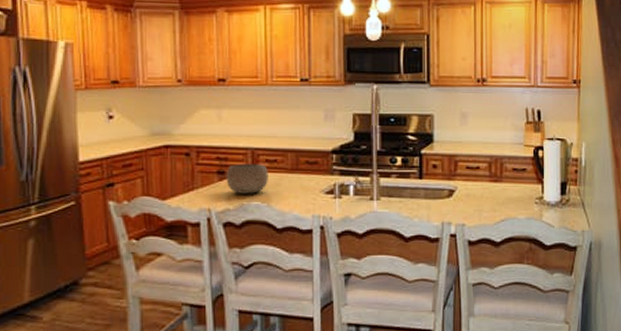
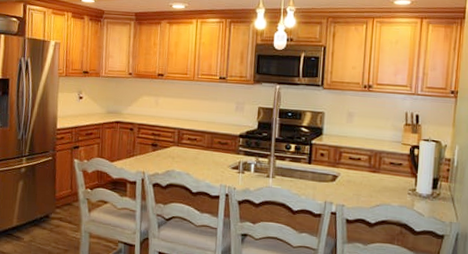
bowl: present [226,164,268,194] -> none [157,139,189,164]

